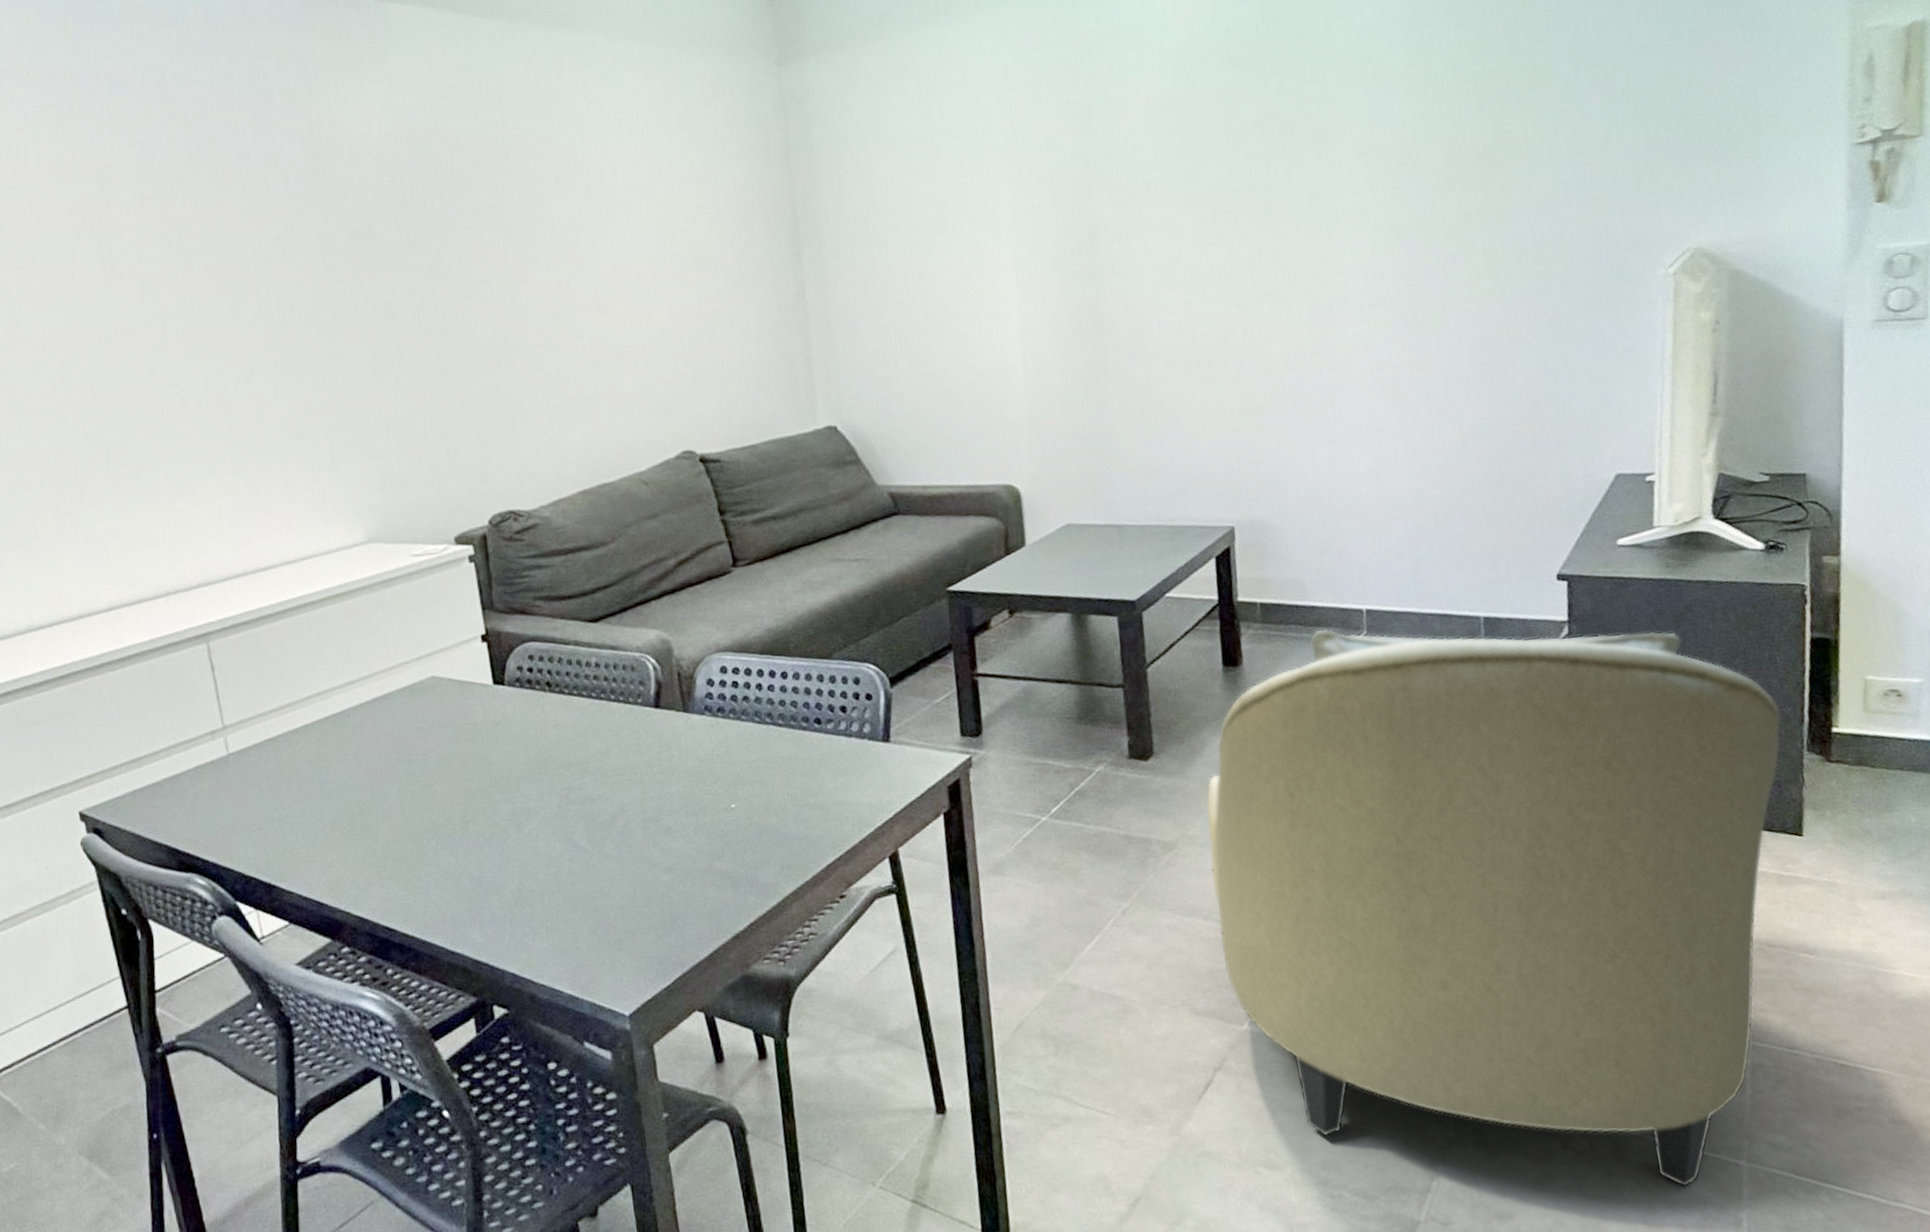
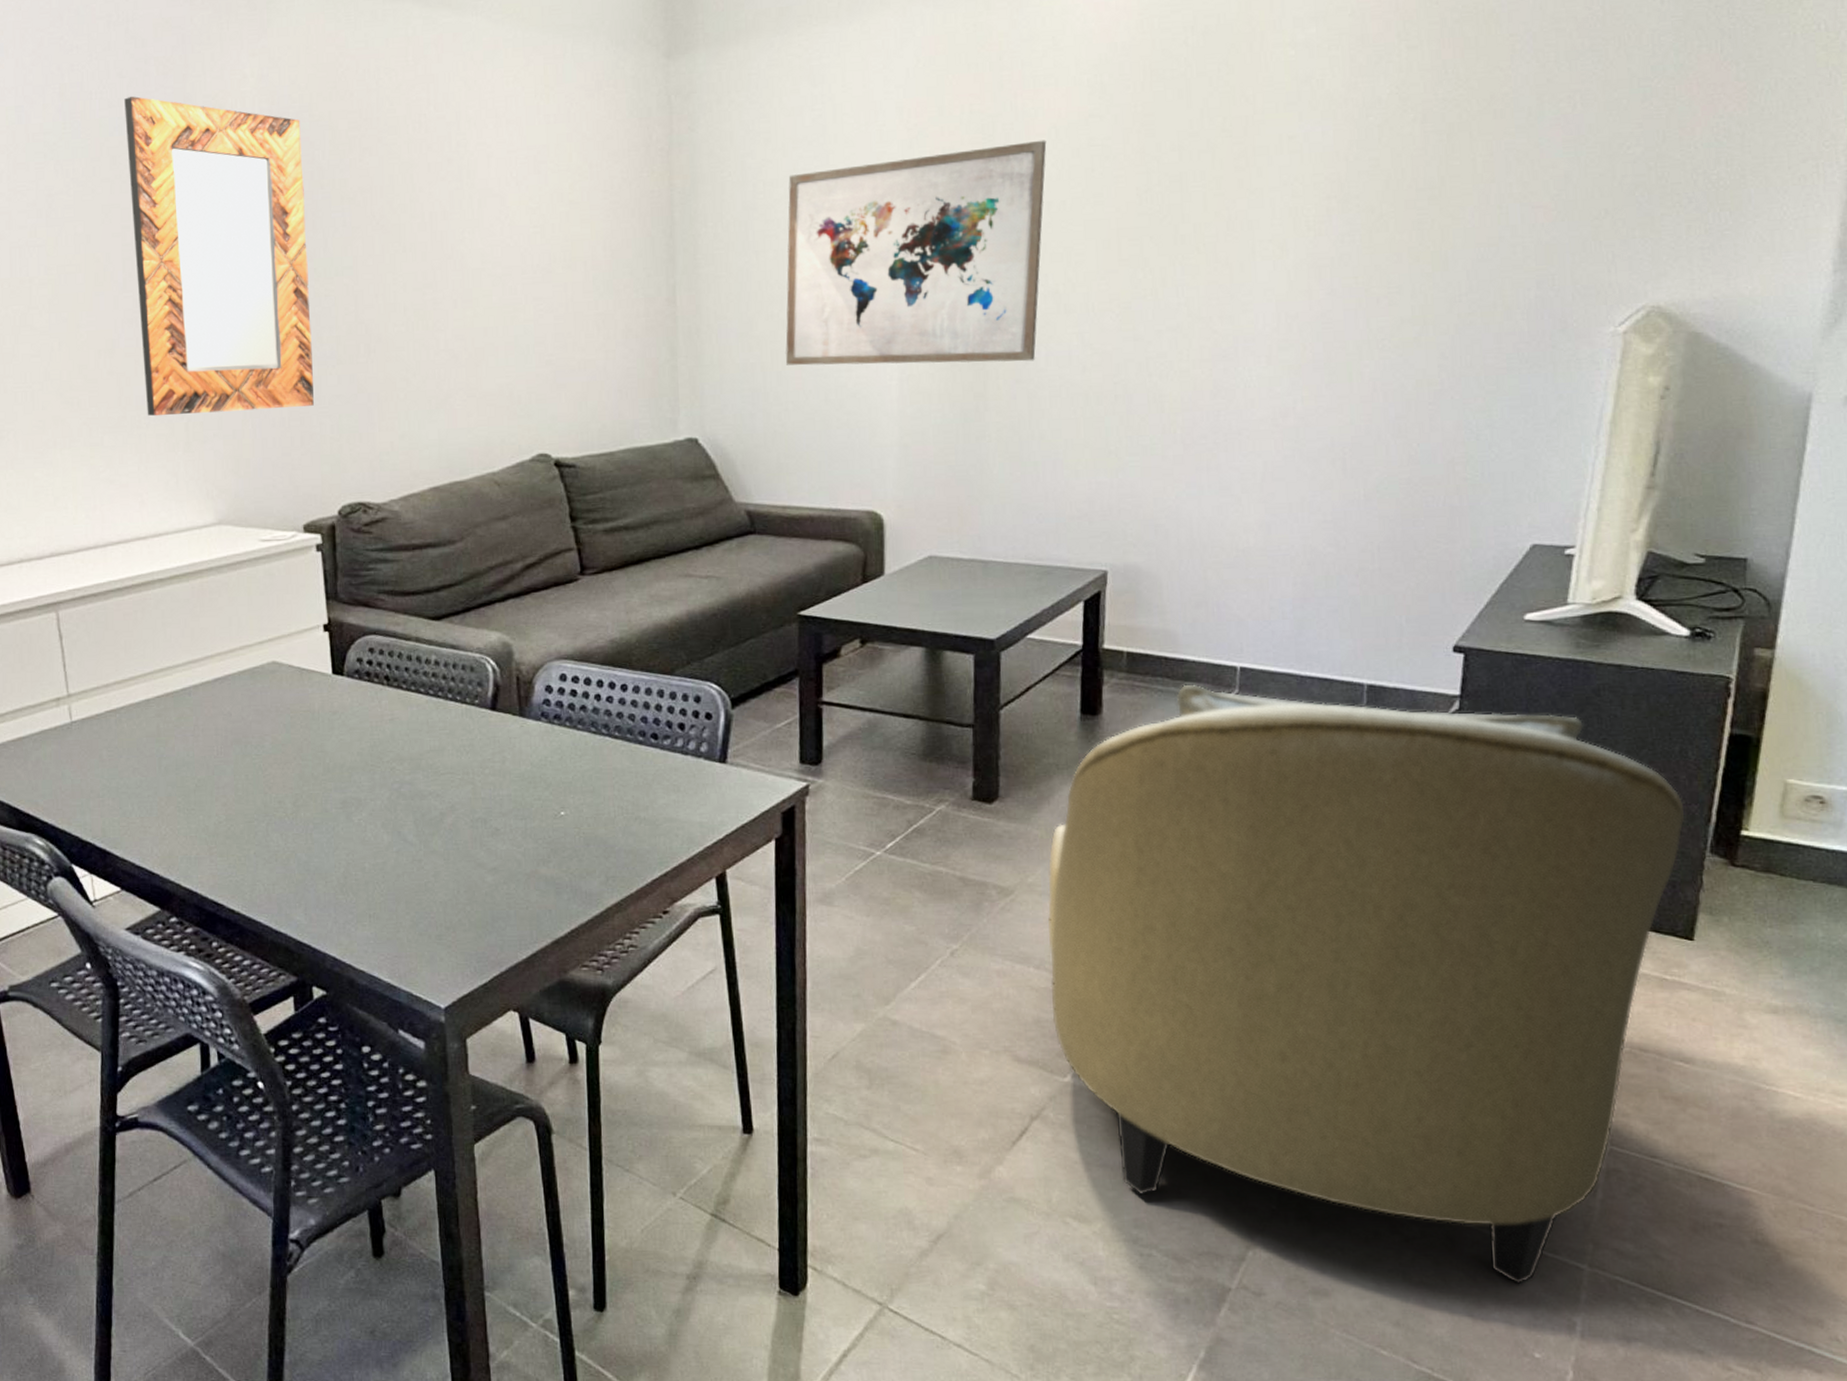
home mirror: none [250,126,458,439] -> present [124,96,314,417]
wall art: none [903,125,1148,350] -> present [785,140,1047,366]

